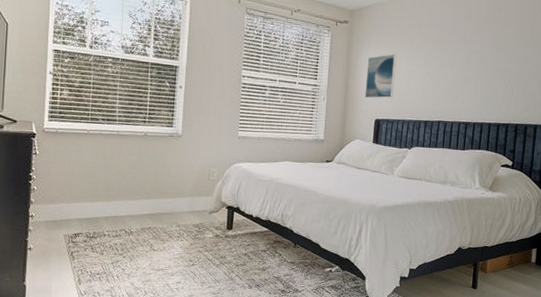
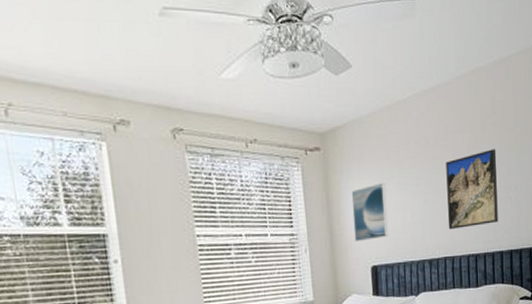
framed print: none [445,38,496,100] -> present [446,149,498,230]

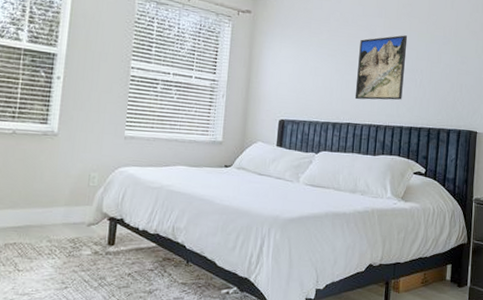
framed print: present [351,182,389,241] -> none [268,48,304,97]

